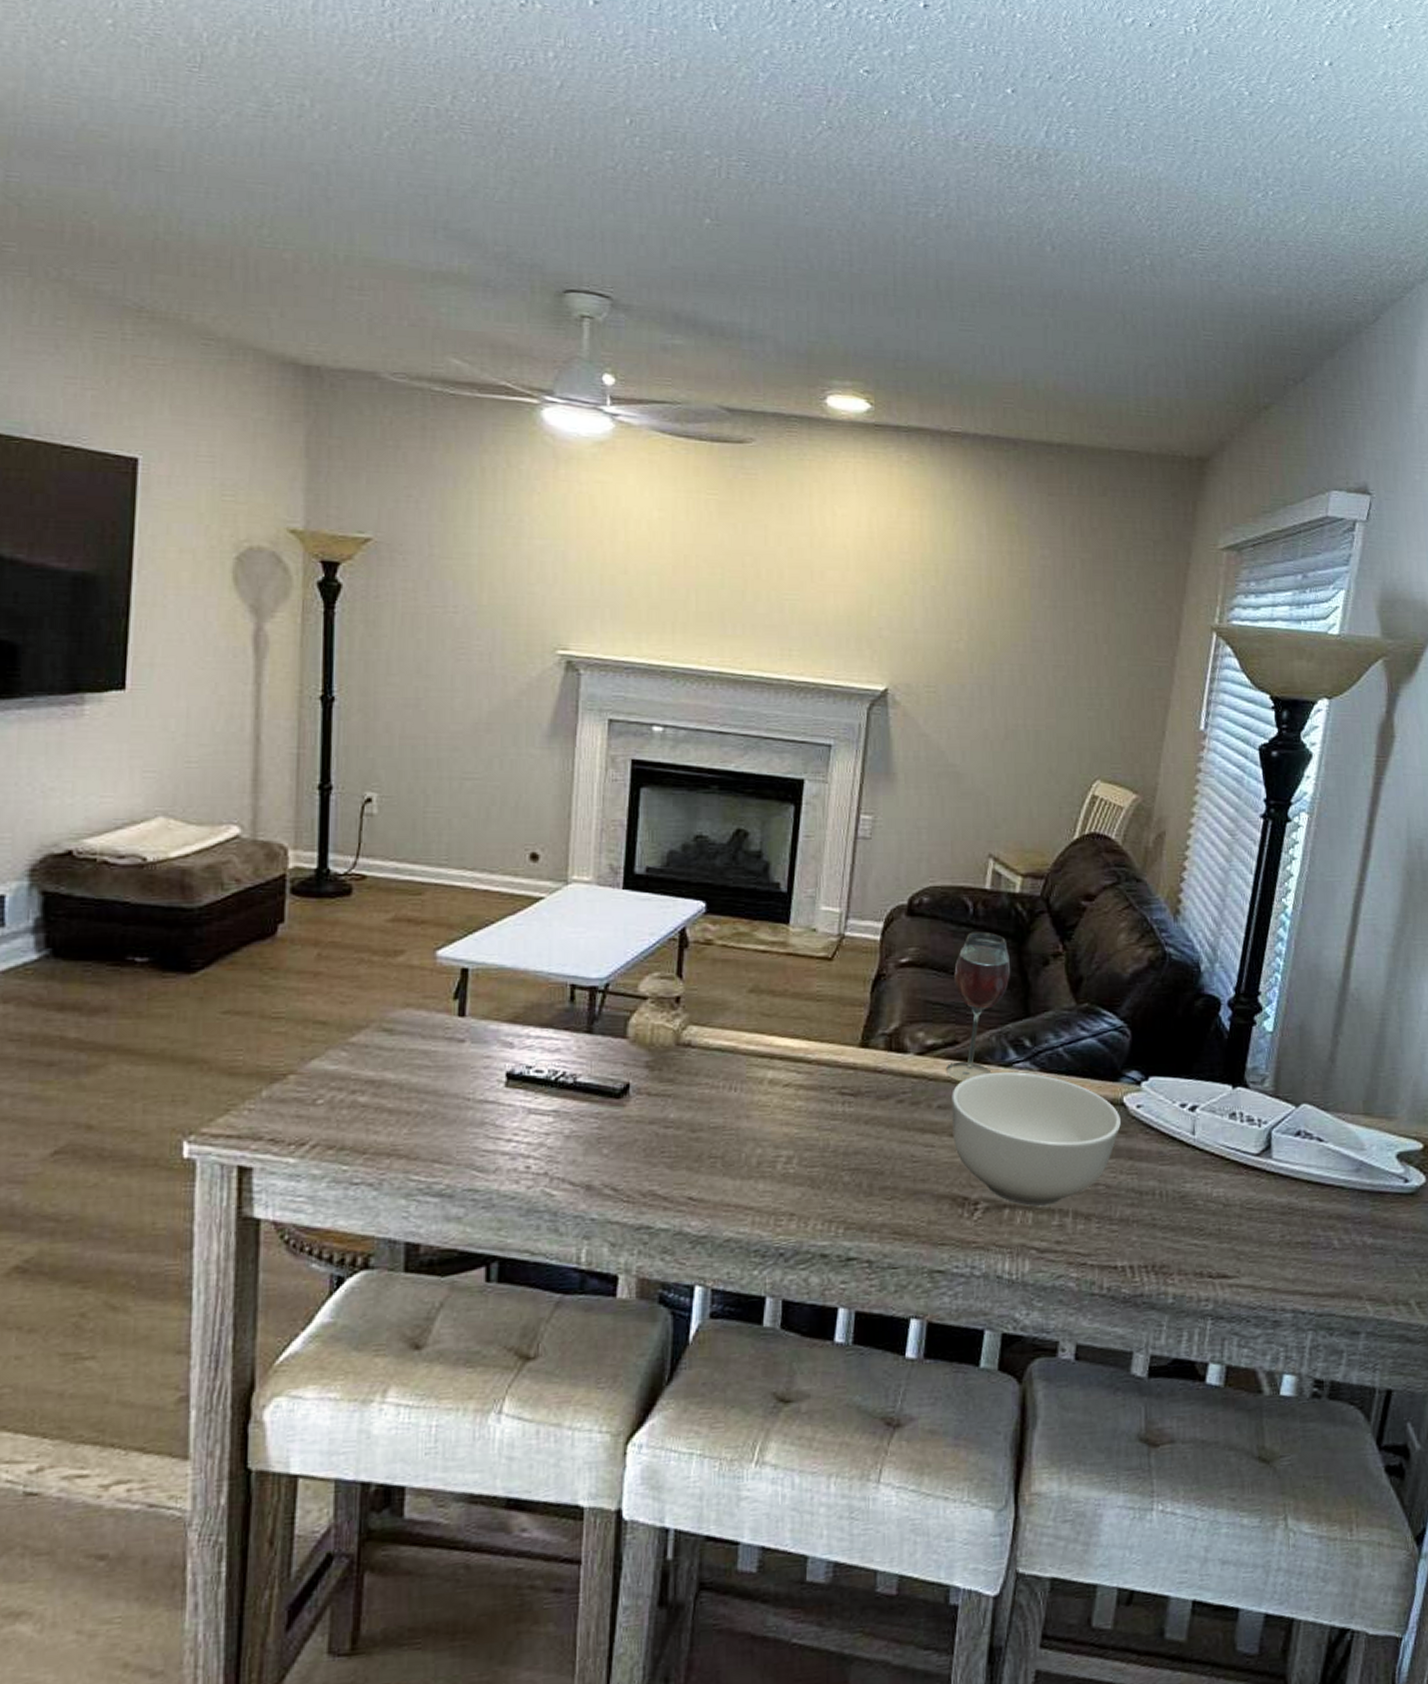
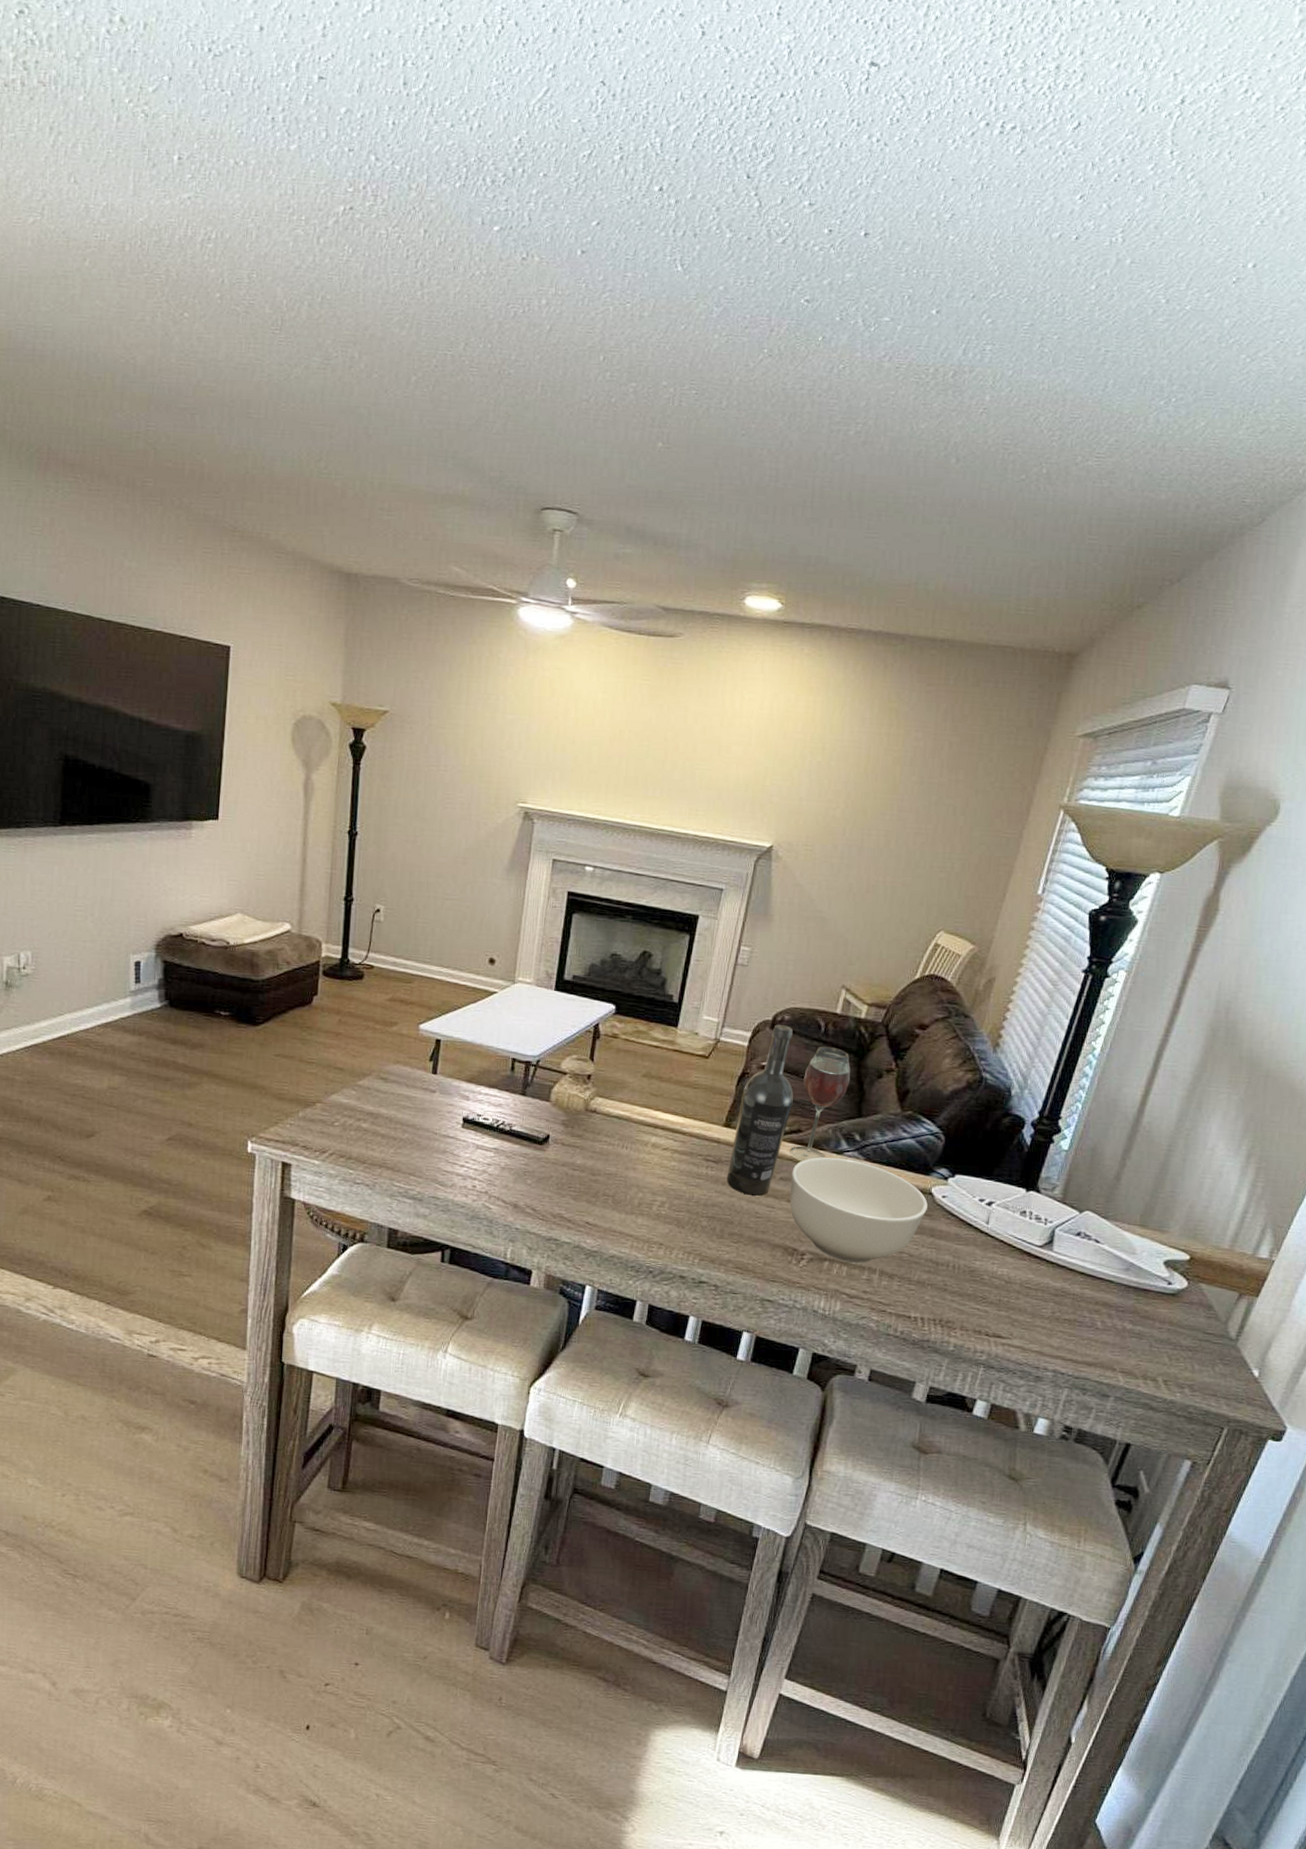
wine bottle: none [870,909,944,1134] -> present [726,1024,794,1196]

